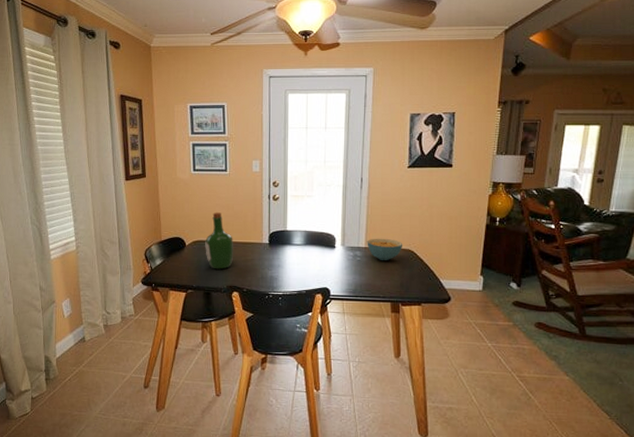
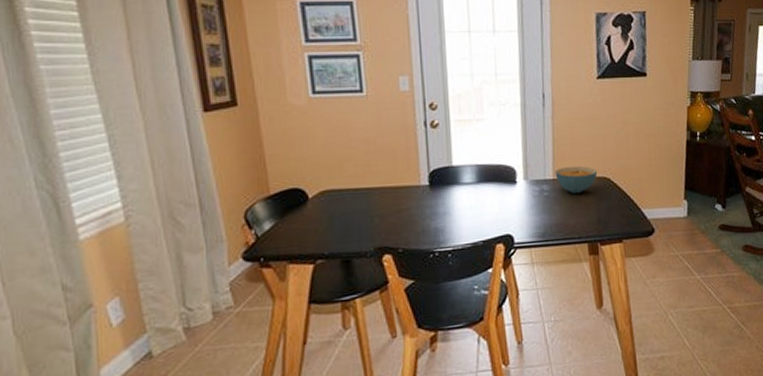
wine bottle: present [205,212,233,270] -> none [338,149,380,228]

